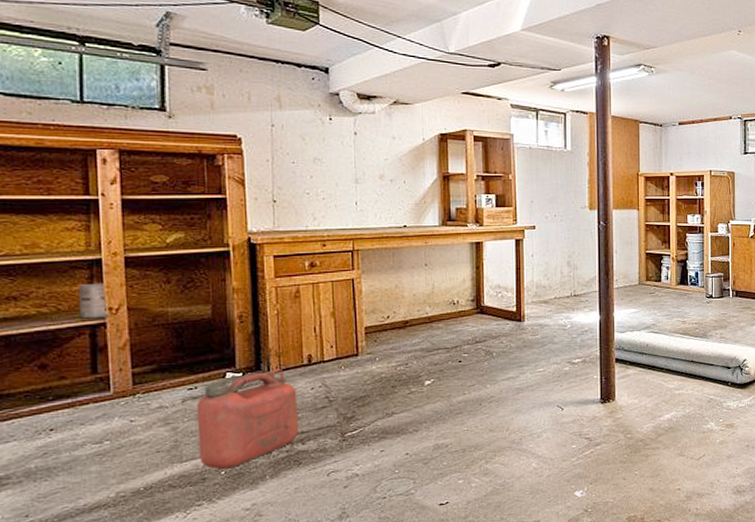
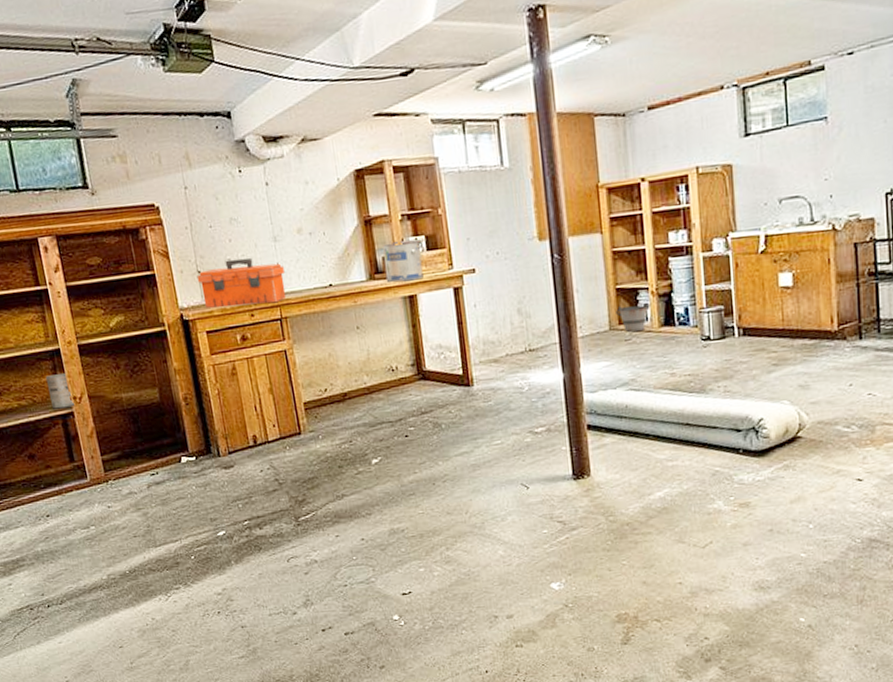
fuel can: present [196,368,299,469] -> none [160,451,255,554]
toolbox: none [271,194,362,237] -> present [196,258,287,309]
paint can: none [456,197,495,230] -> present [383,239,425,283]
bucket: none [645,266,669,288] -> present [616,303,649,333]

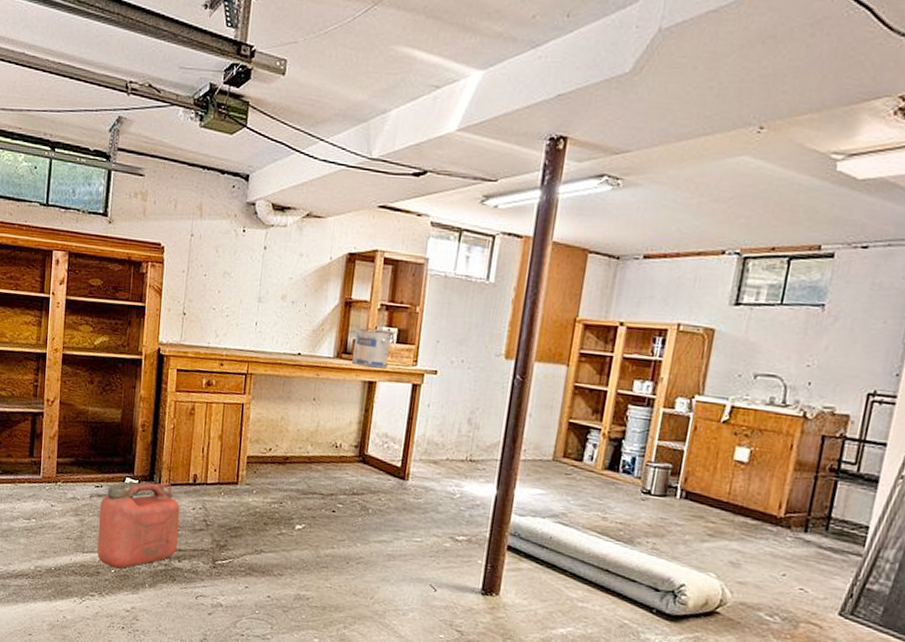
paint can: present [45,373,75,409] -> none [26,374,46,408]
fuel can: none [160,451,255,554] -> present [97,482,180,569]
toolbox: present [196,258,287,309] -> none [181,309,261,359]
bucket: present [616,303,649,333] -> none [563,440,597,470]

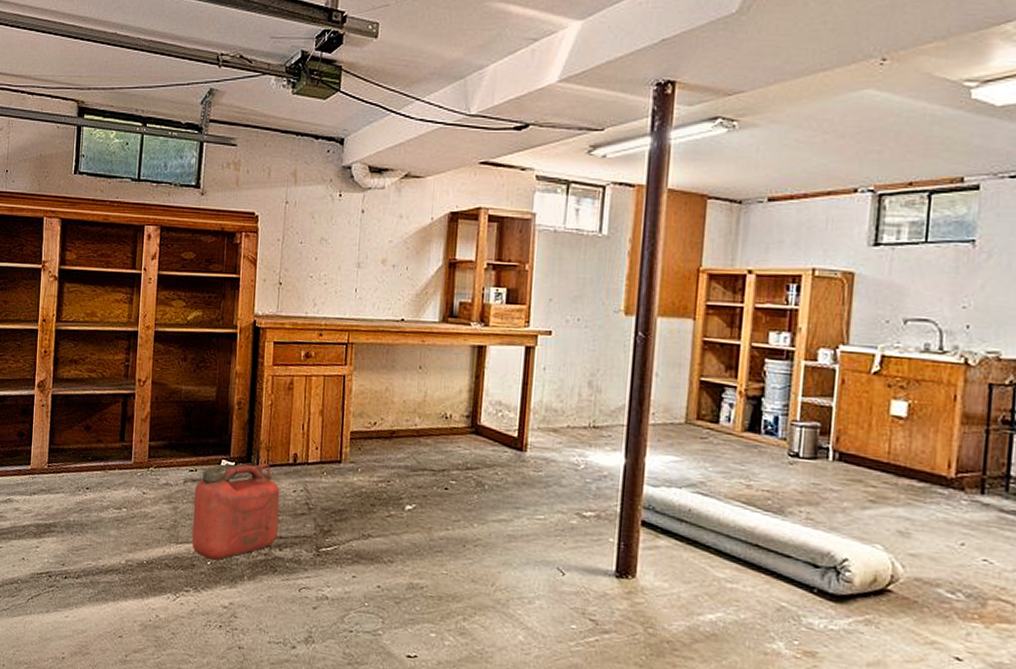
paint can: present [351,327,397,369] -> none [458,289,506,332]

